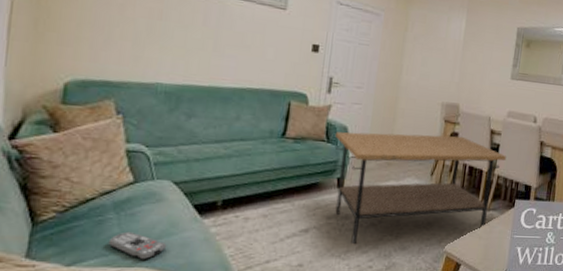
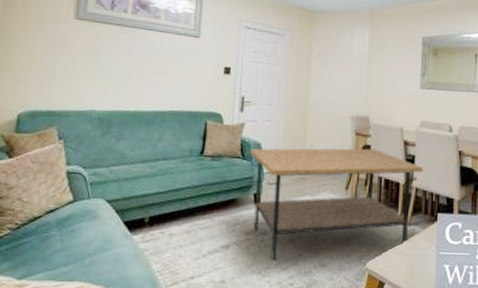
remote control: present [108,231,167,260] -> none [52,247,102,275]

